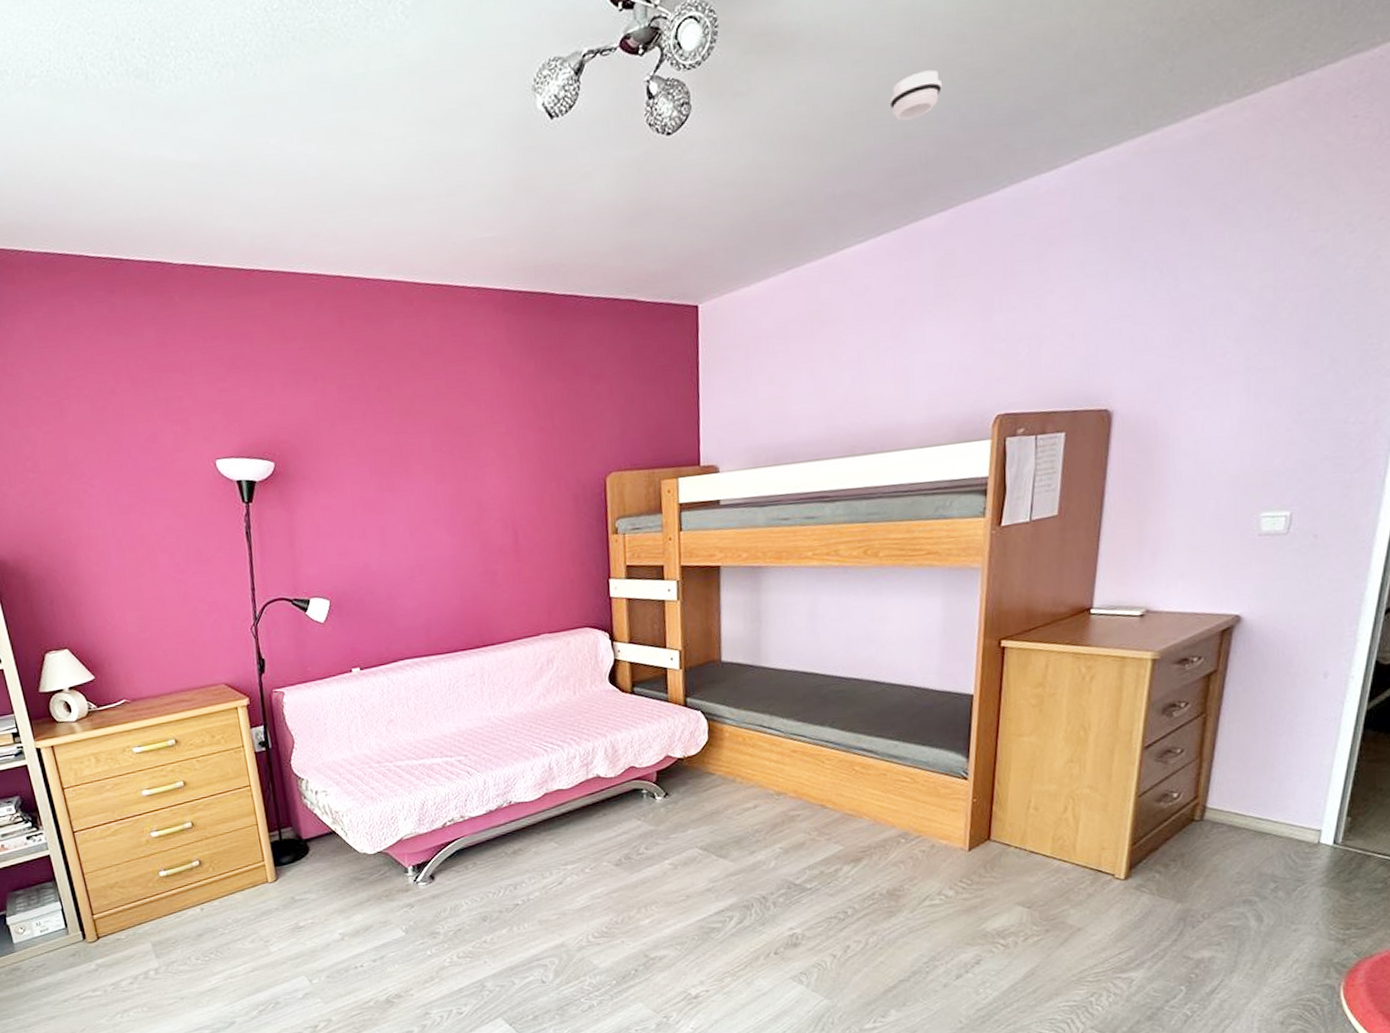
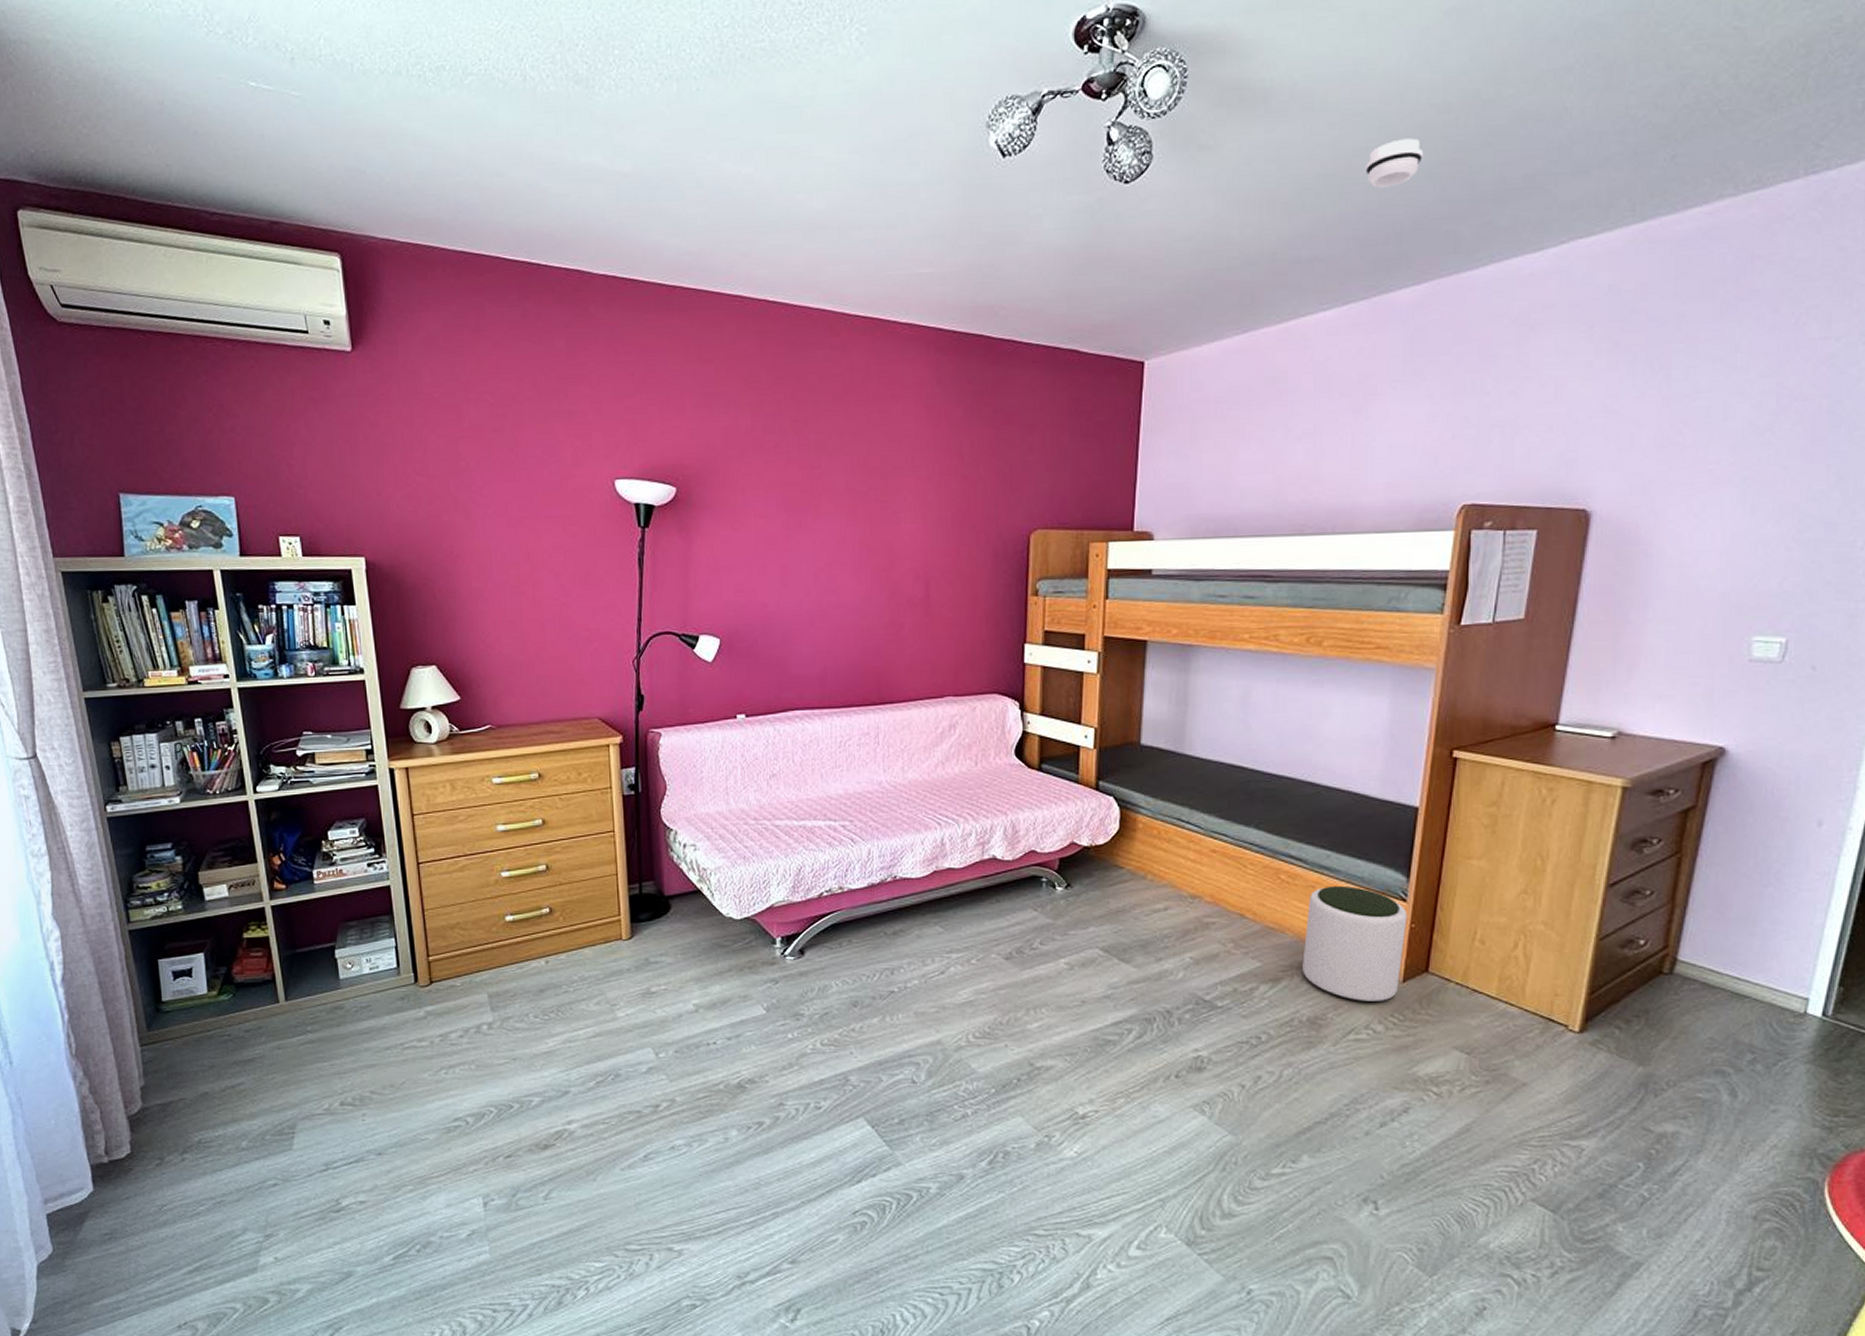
plant pot: none [879,771,969,872] -> present [1302,885,1407,1001]

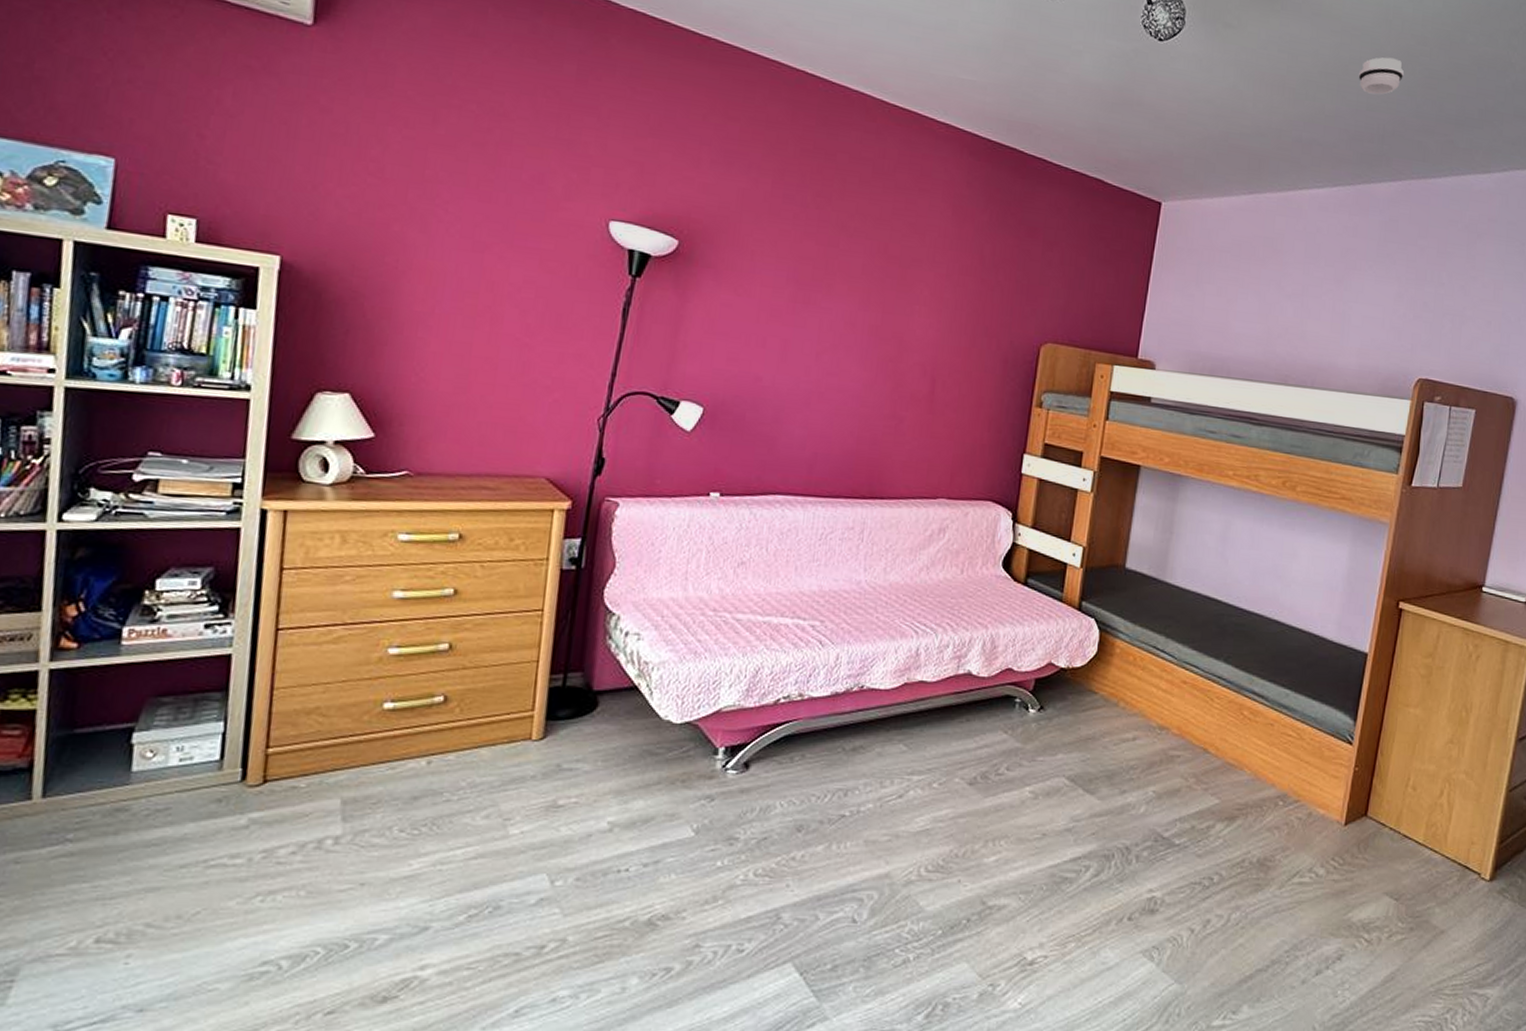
plant pot: present [1302,885,1407,1001] -> none [1256,724,1352,844]

